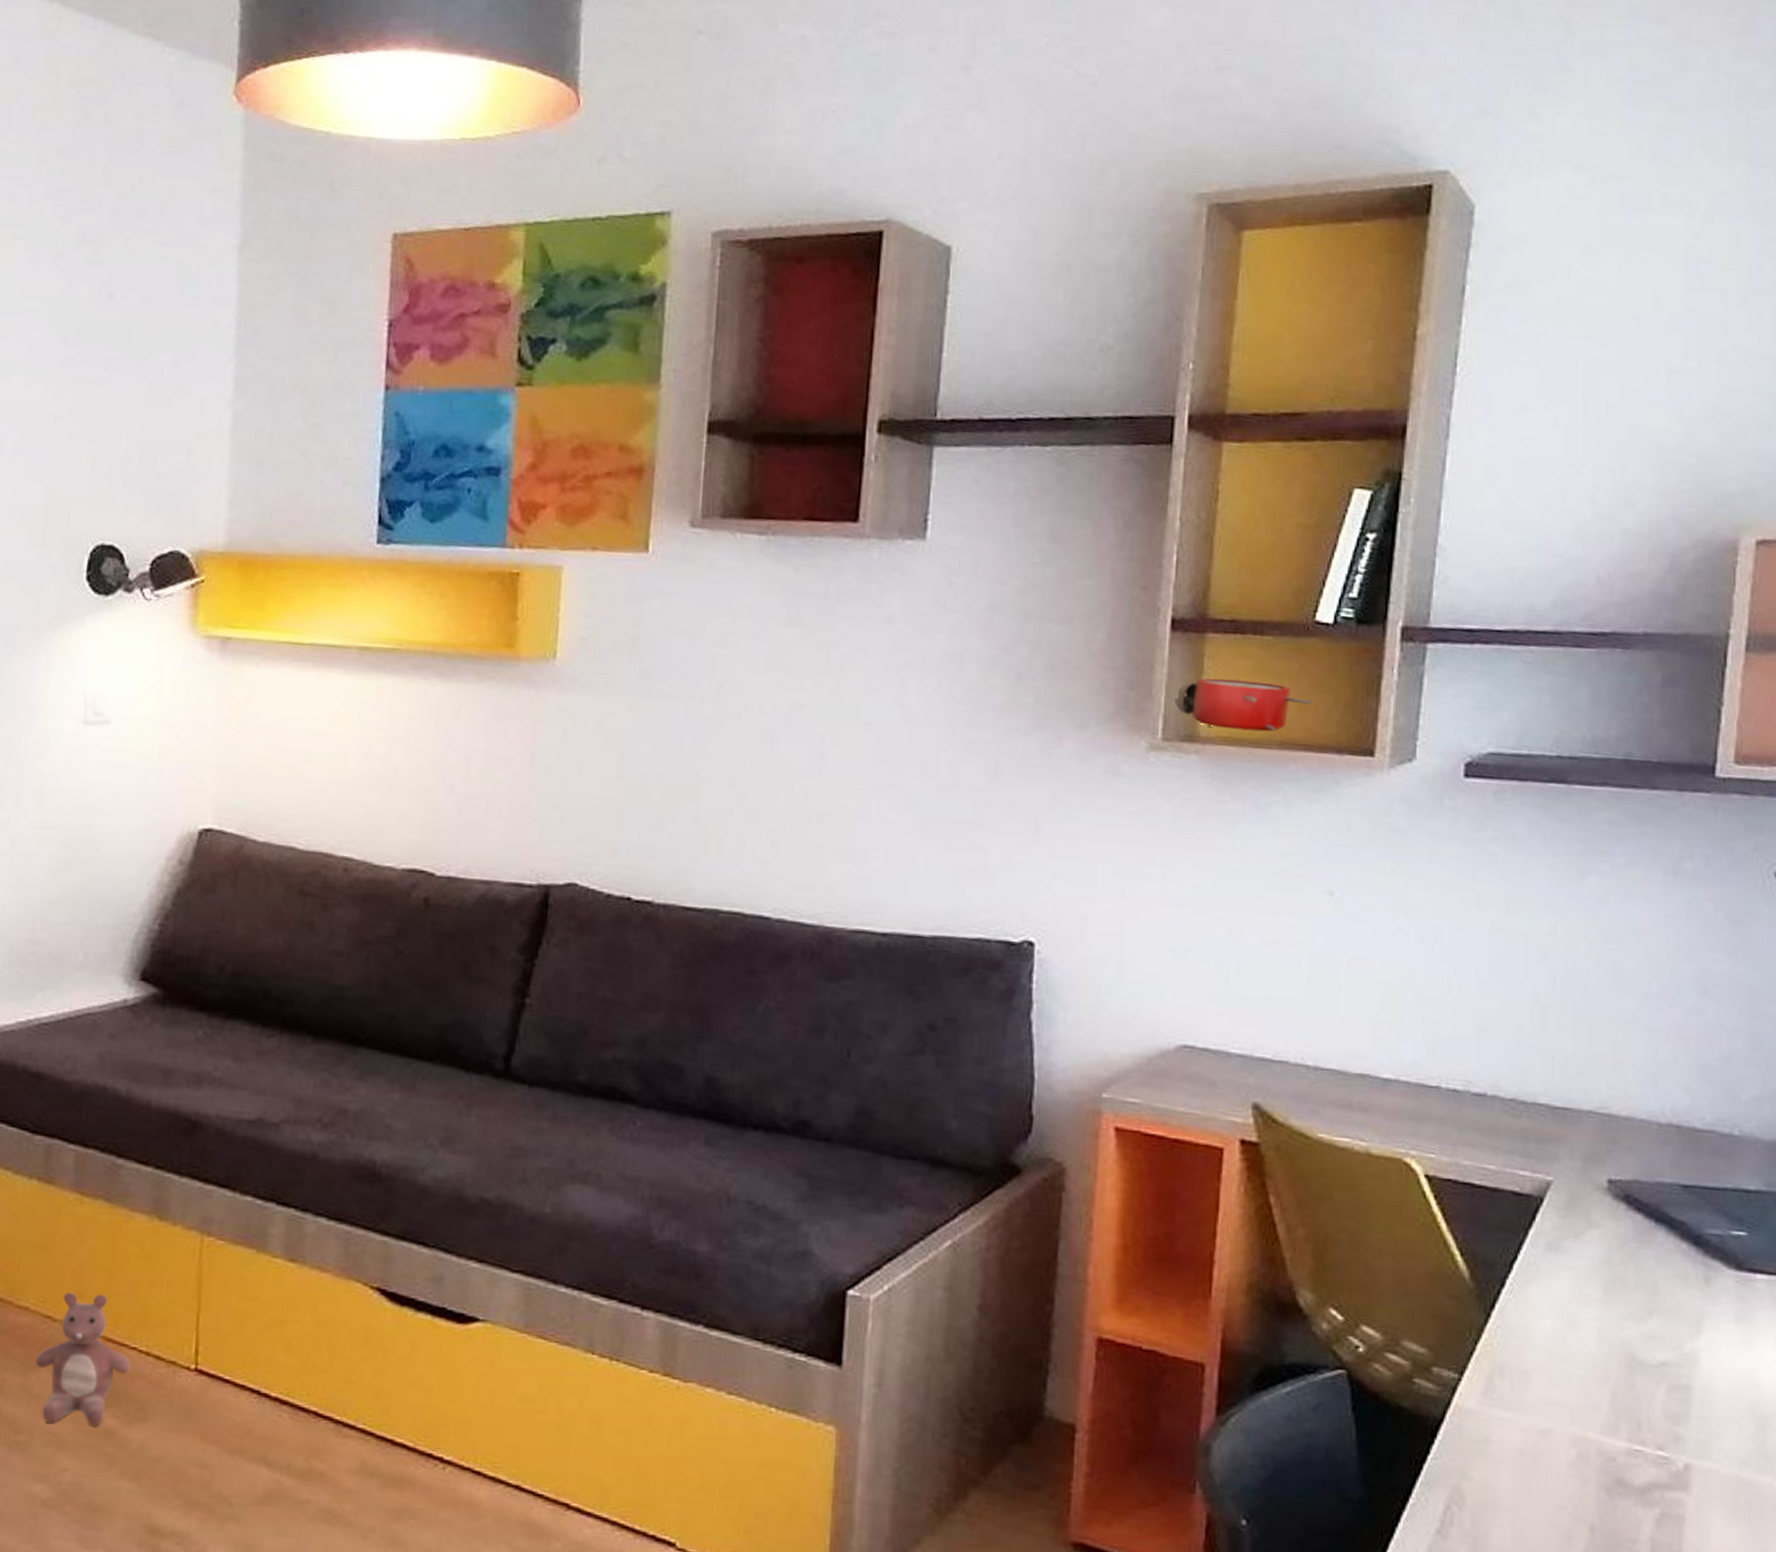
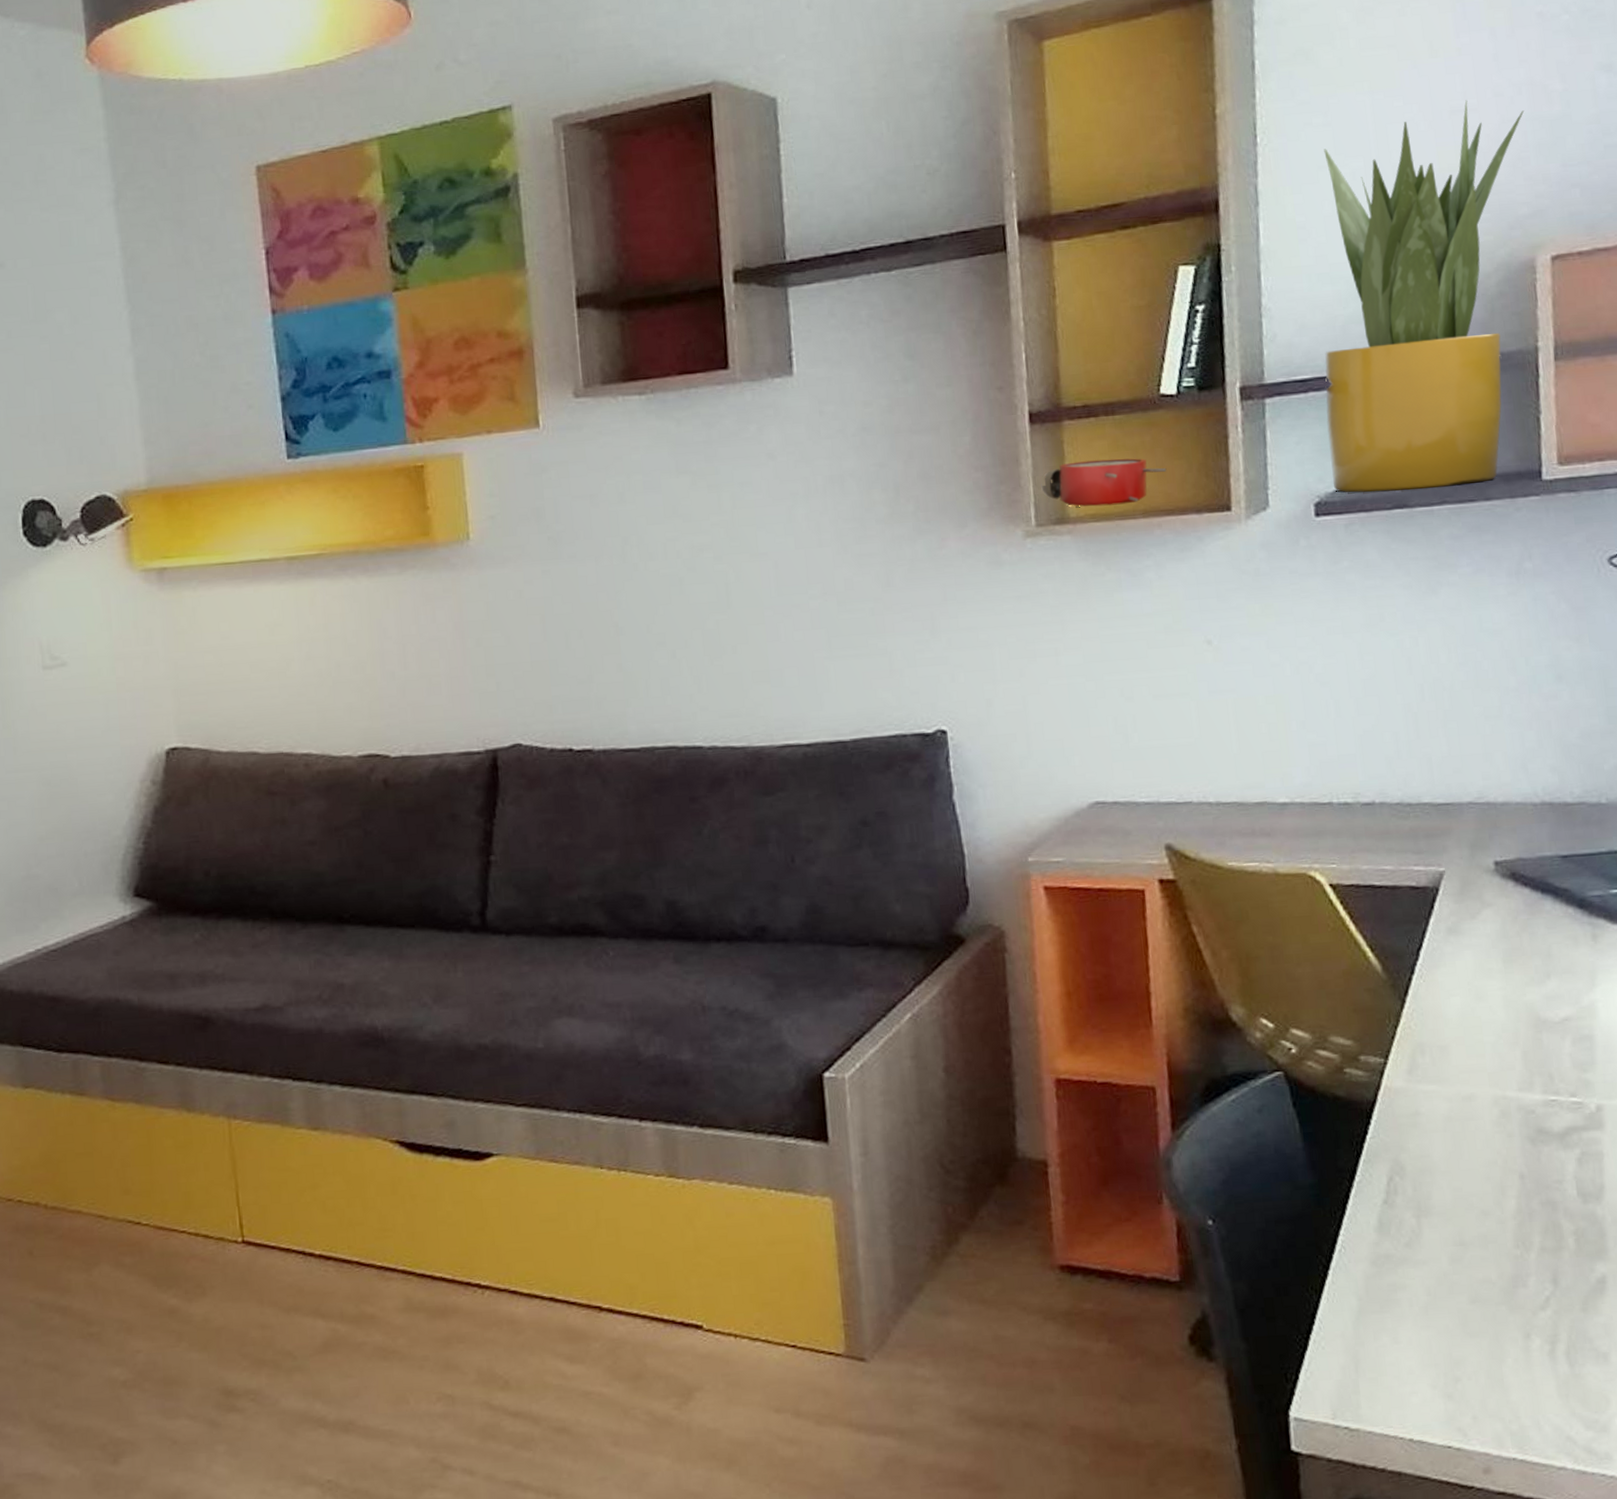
stuffed animal: present [35,1292,131,1427] -> none [94,1188,183,1312]
planter: none [1489,361,1748,770] -> present [1324,100,1525,493]

